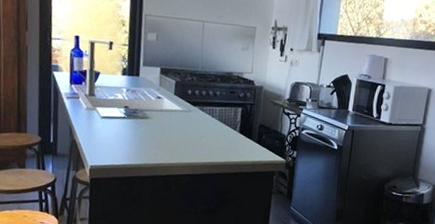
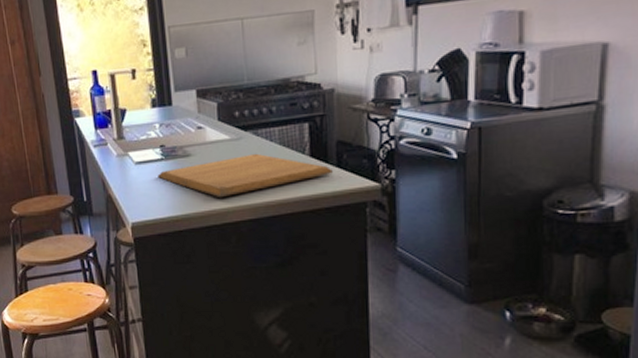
chopping board: none [119,124,254,155] -> present [157,153,333,198]

